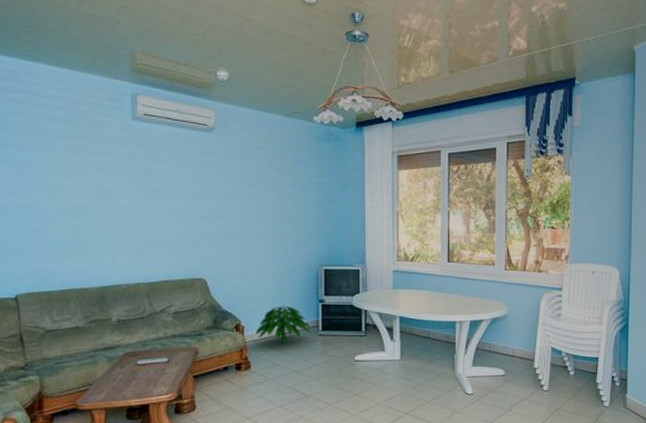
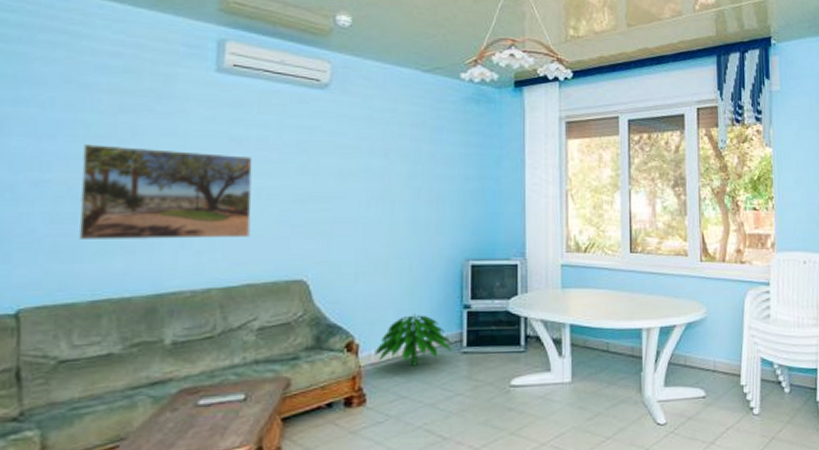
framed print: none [47,177,164,247] -> present [79,144,253,239]

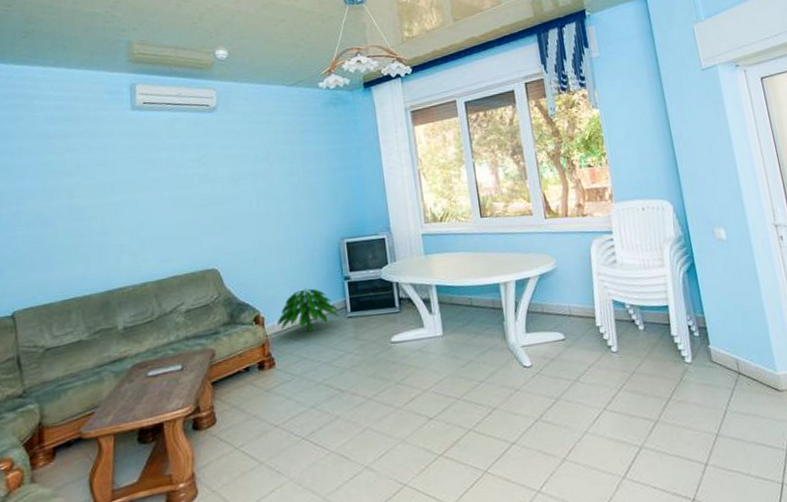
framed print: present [79,144,253,239] -> none [45,174,171,254]

